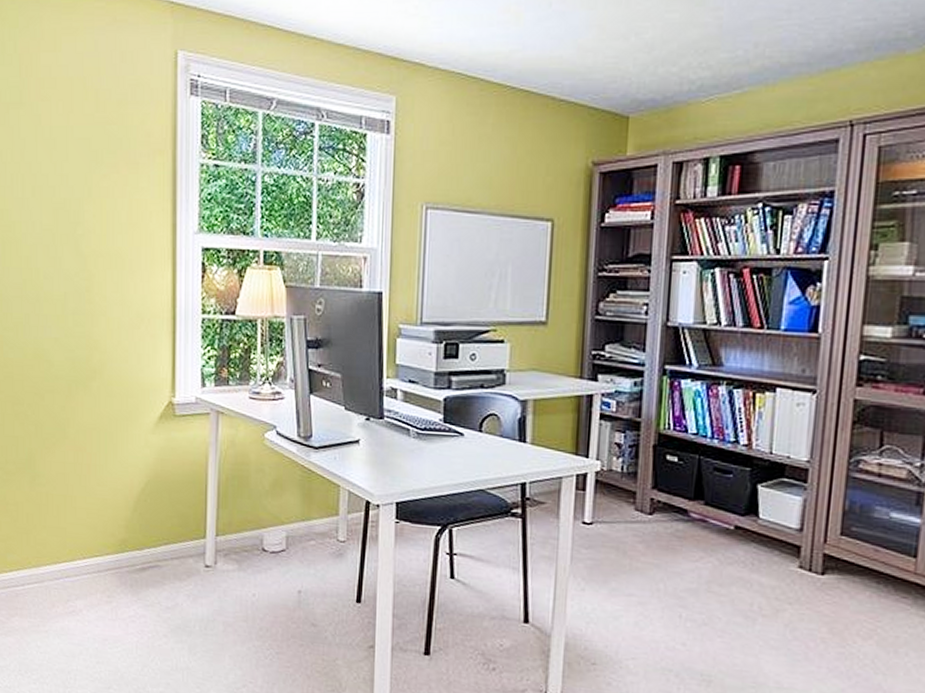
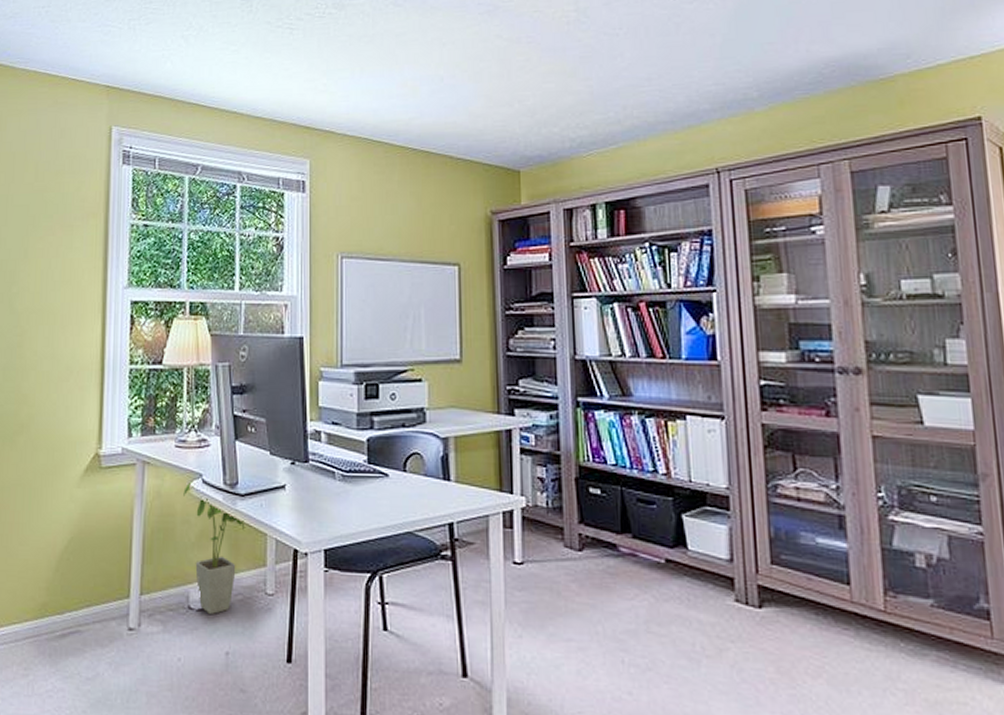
house plant: none [257,432,317,557] -> present [183,481,244,614]

